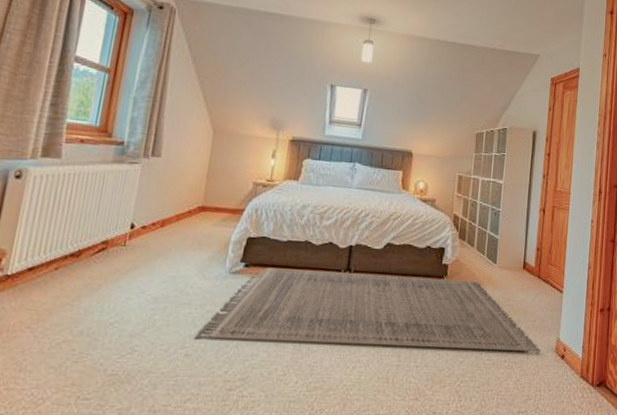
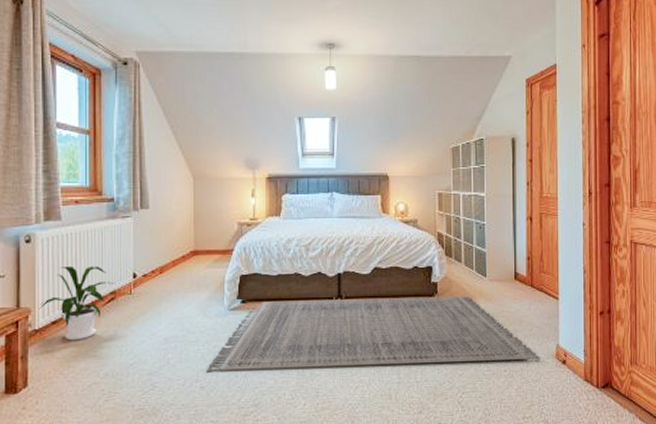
house plant: none [16,208,108,292] -> present [39,265,114,341]

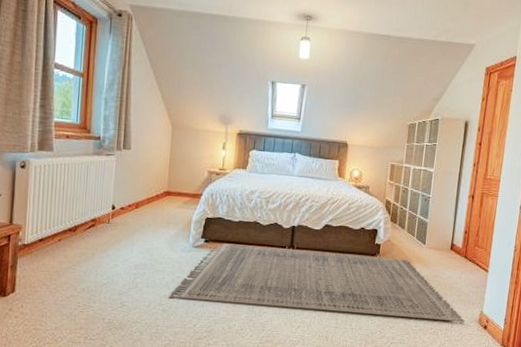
house plant: present [39,265,114,341] -> none [29,192,95,258]

